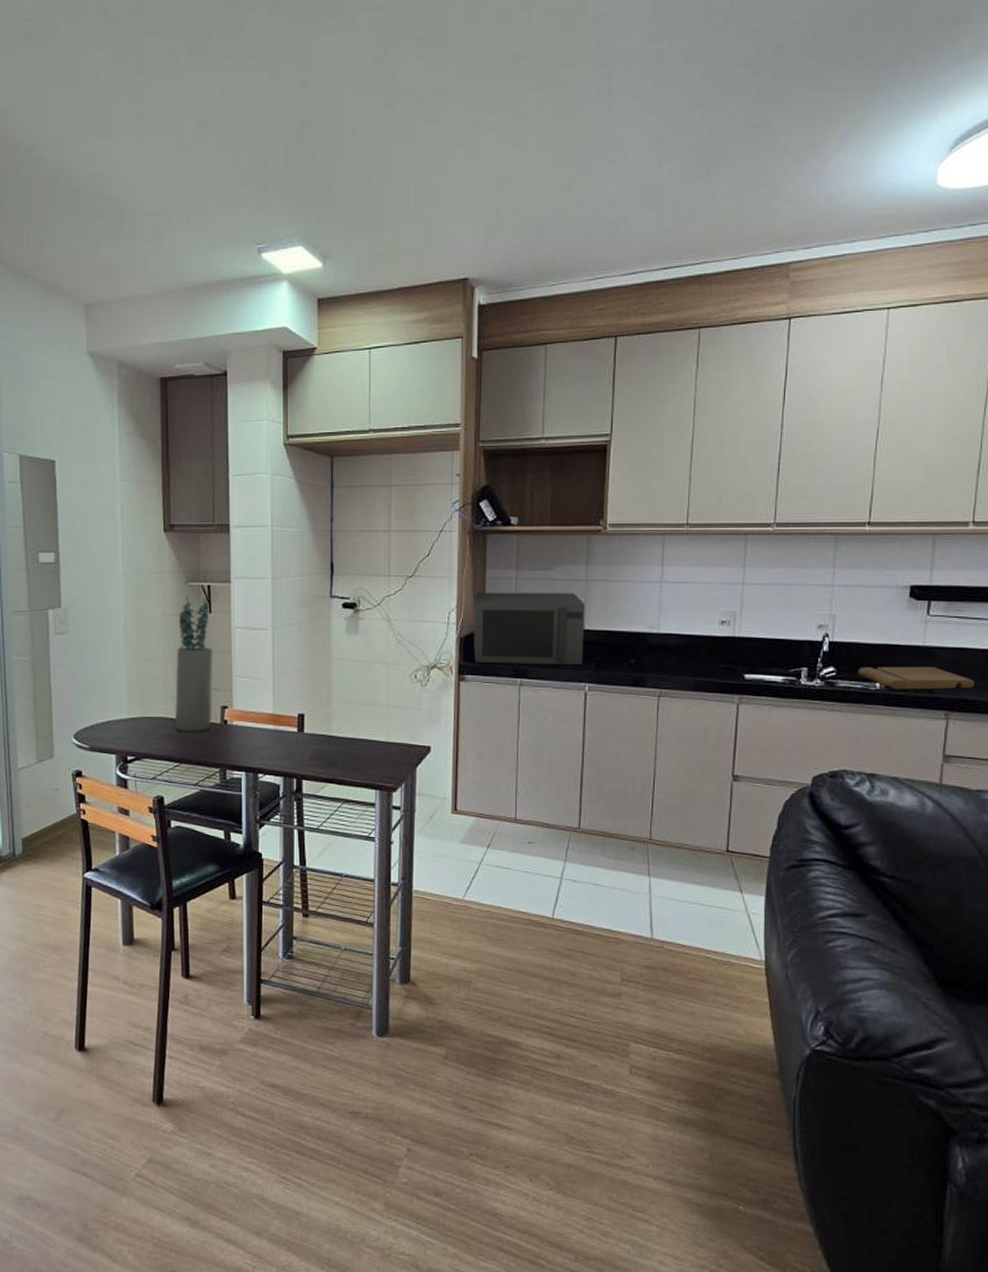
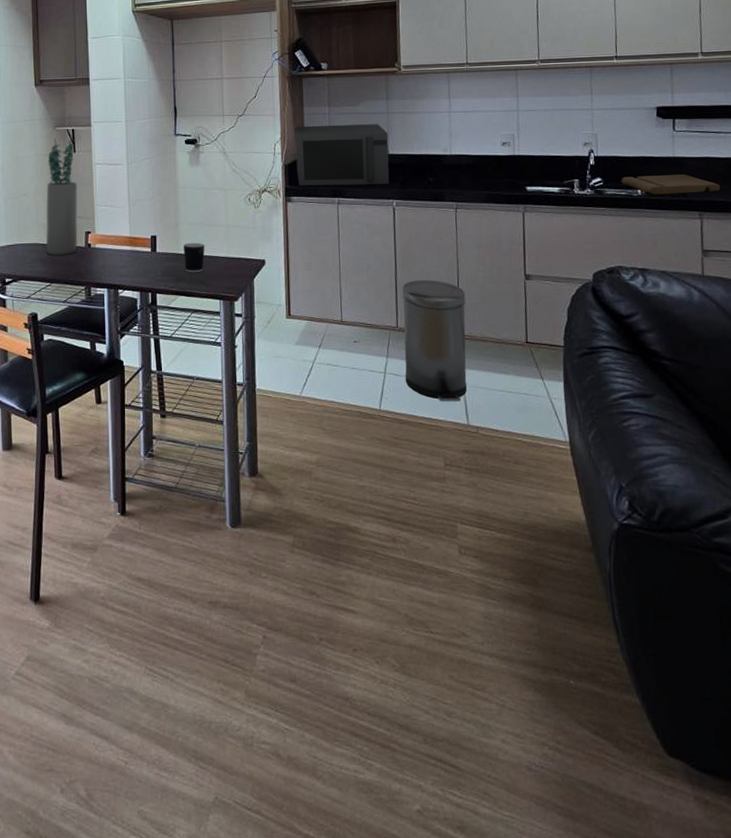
mug: none [336,723,361,759] -> present [183,242,205,273]
pedal bin: none [584,777,661,913] -> present [402,280,467,402]

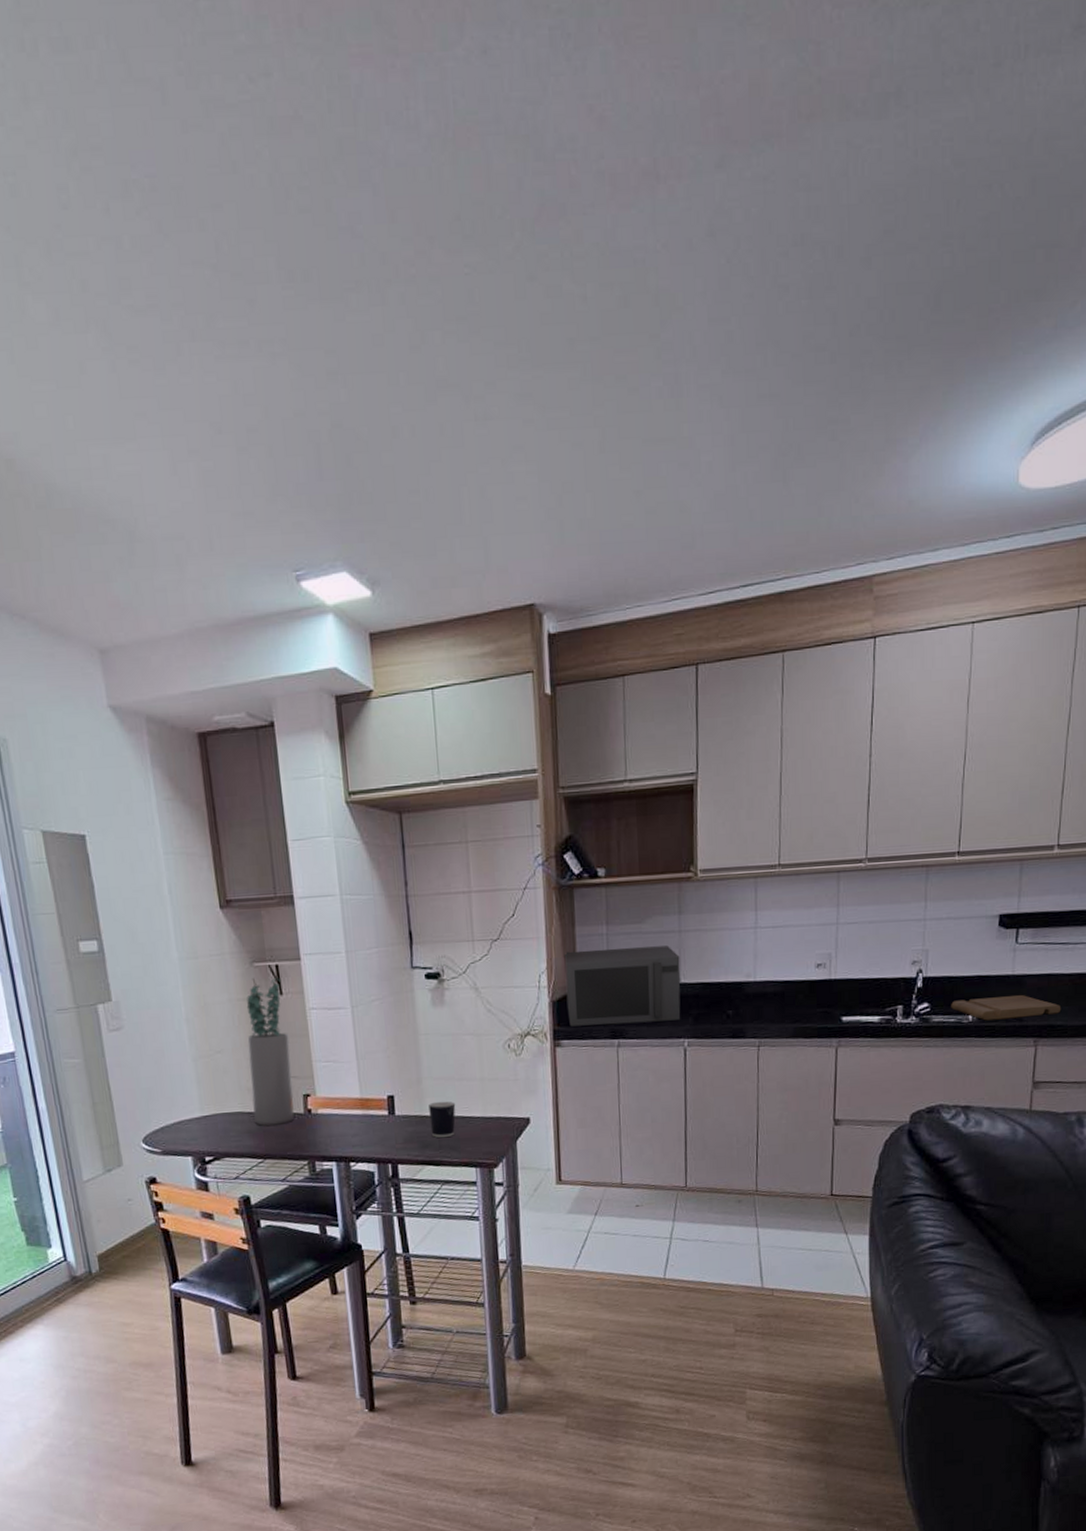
pedal bin: present [402,280,467,402] -> none [692,1131,765,1266]

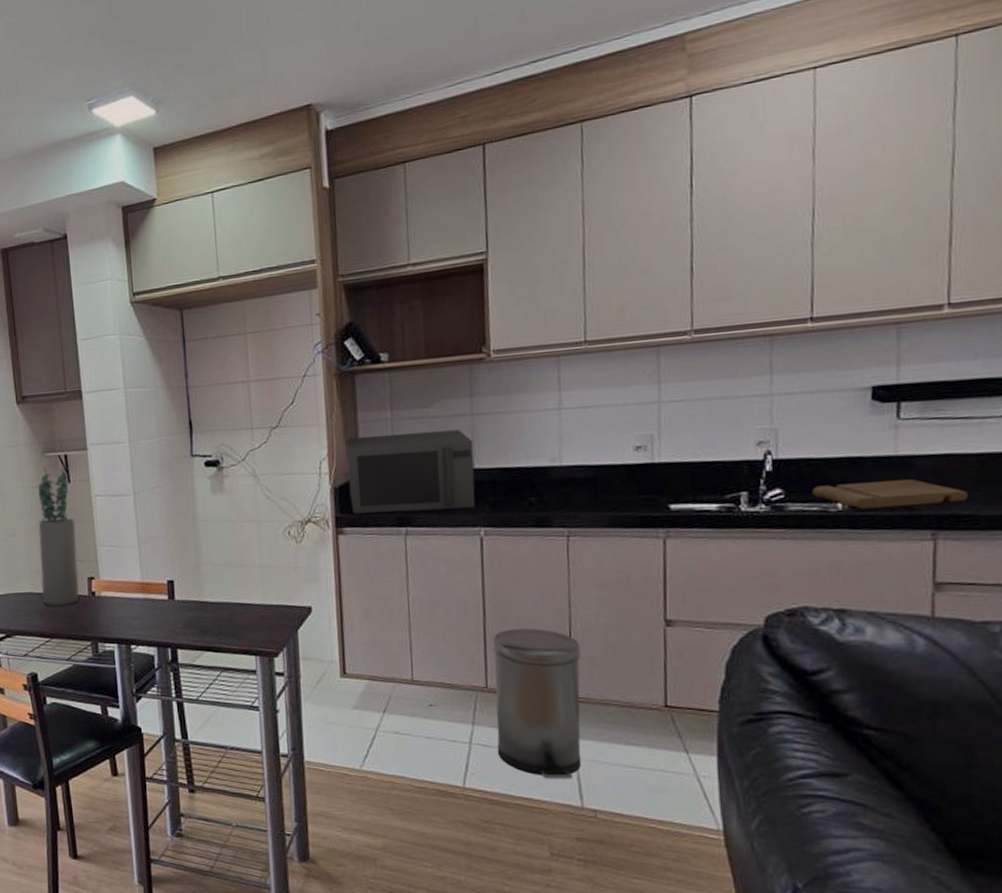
mug: present [429,1101,456,1138] -> none [208,587,235,625]
pedal bin: none [692,1131,765,1266] -> present [493,628,582,779]

